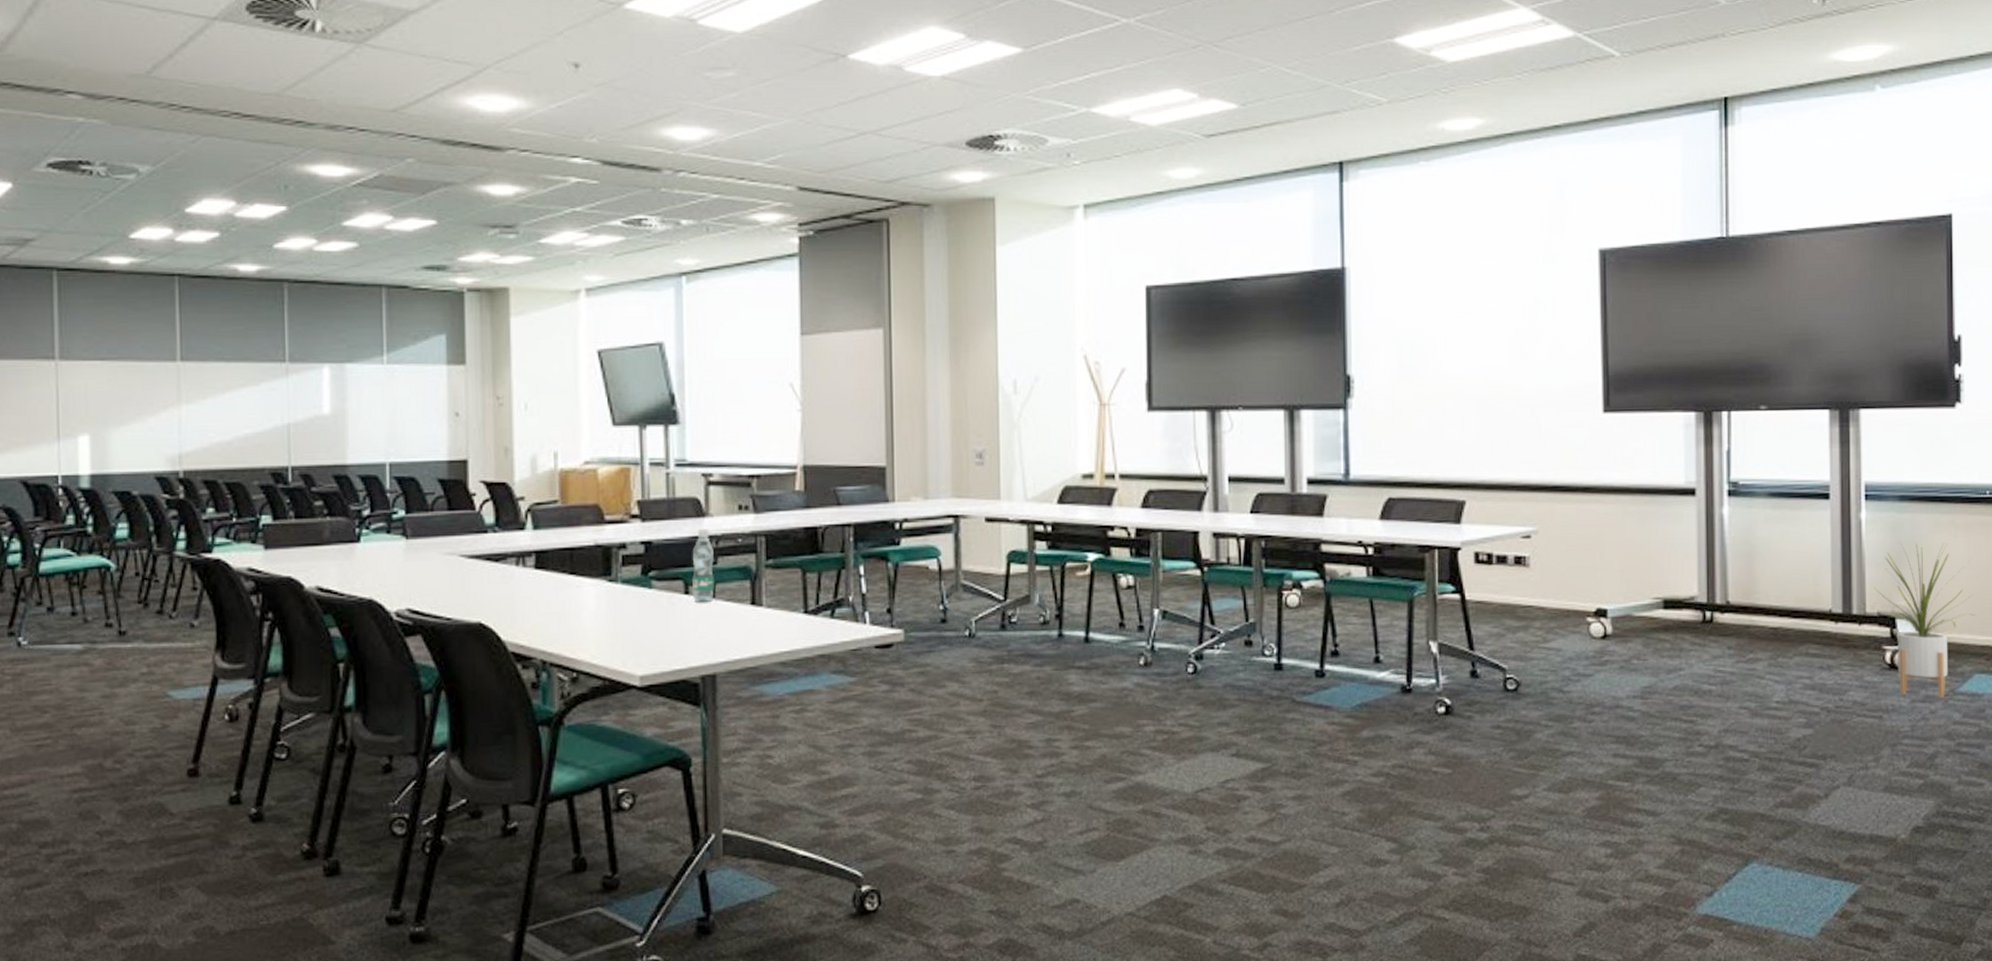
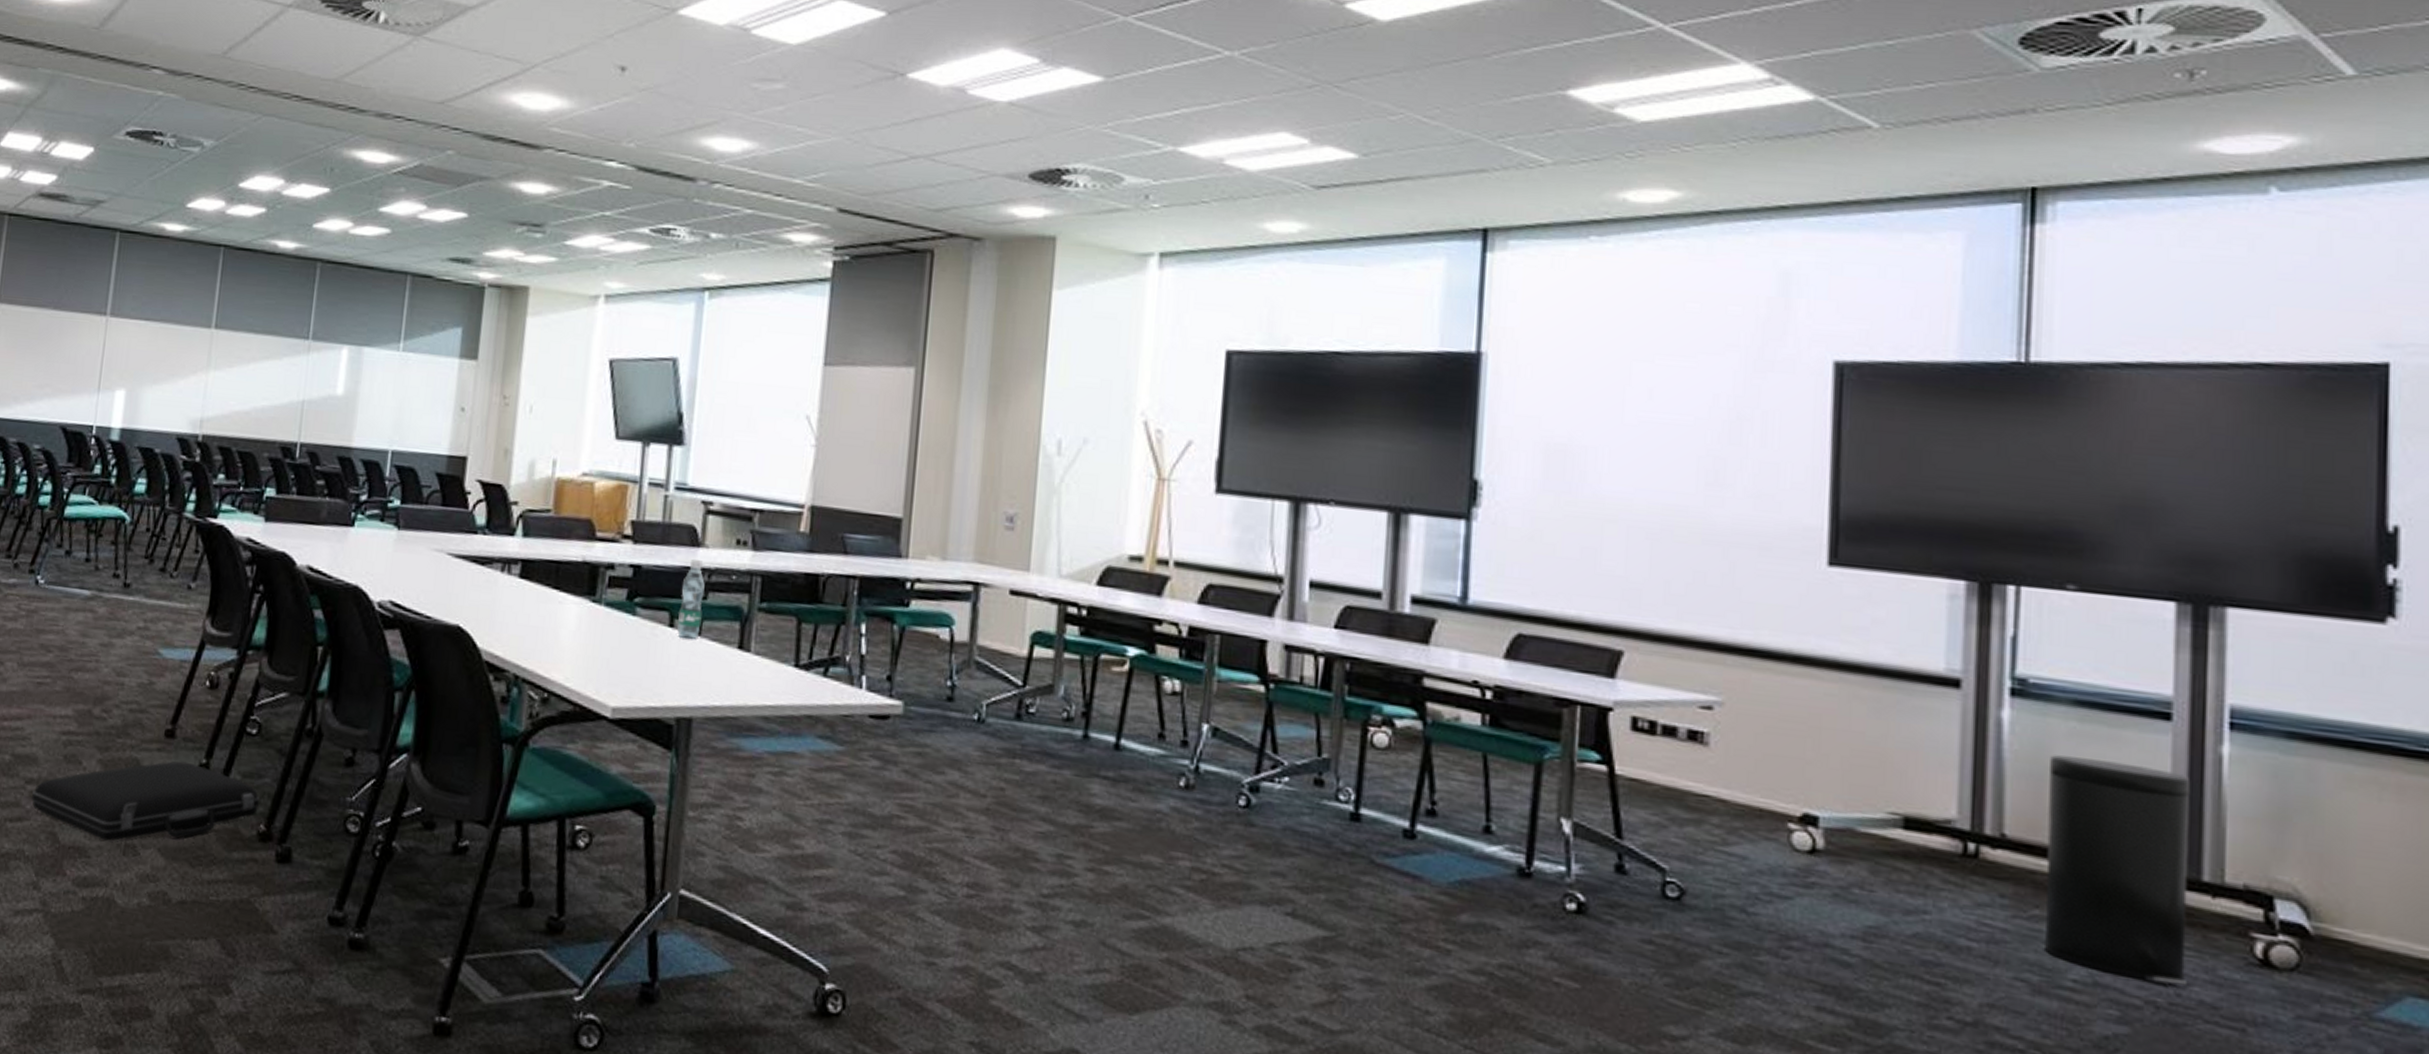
briefcase: none [49,797,298,889] -> present [32,761,259,841]
pedal bin: none [1755,535,1847,694] -> present [2045,755,2191,986]
house plant: present [1874,541,1976,698] -> none [2240,793,2412,1022]

